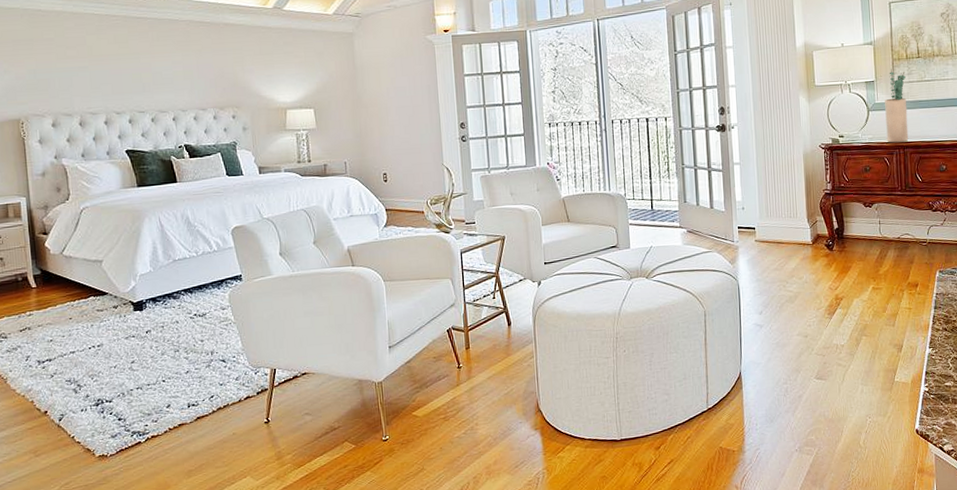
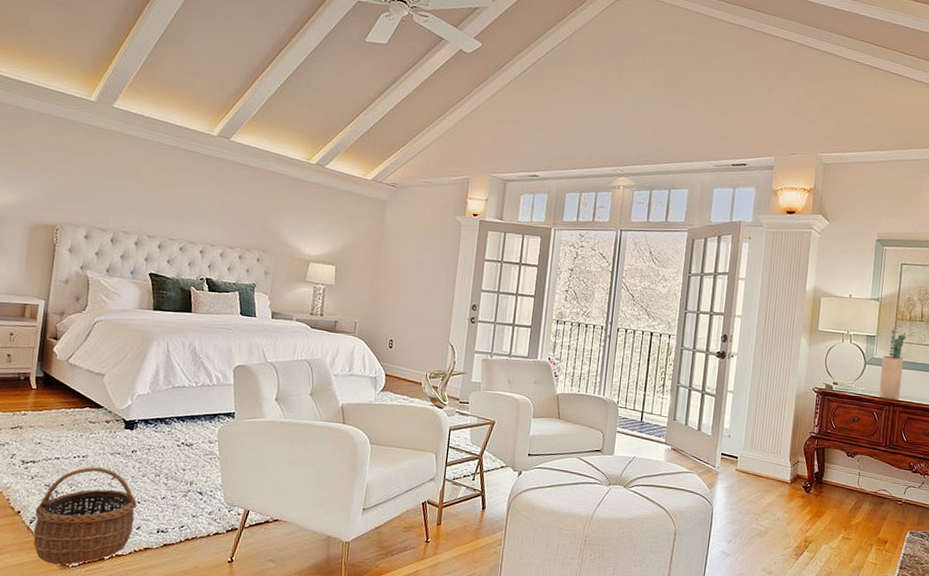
wicker basket: none [61,353,163,457] -> present [33,467,137,566]

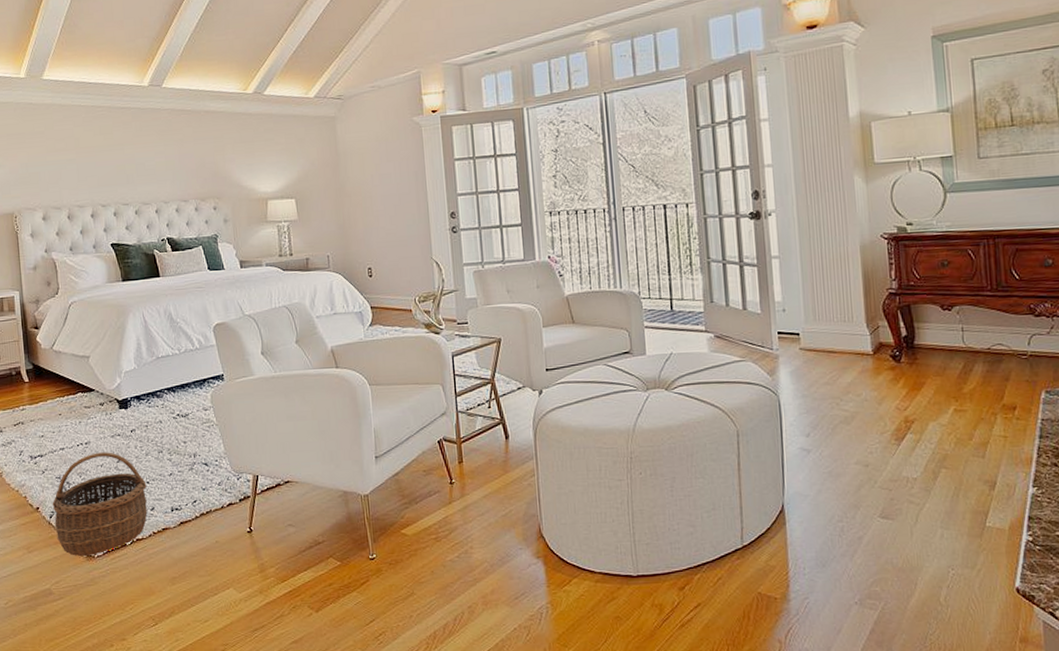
vase: present [879,327,907,400] -> none [967,140,1001,232]

